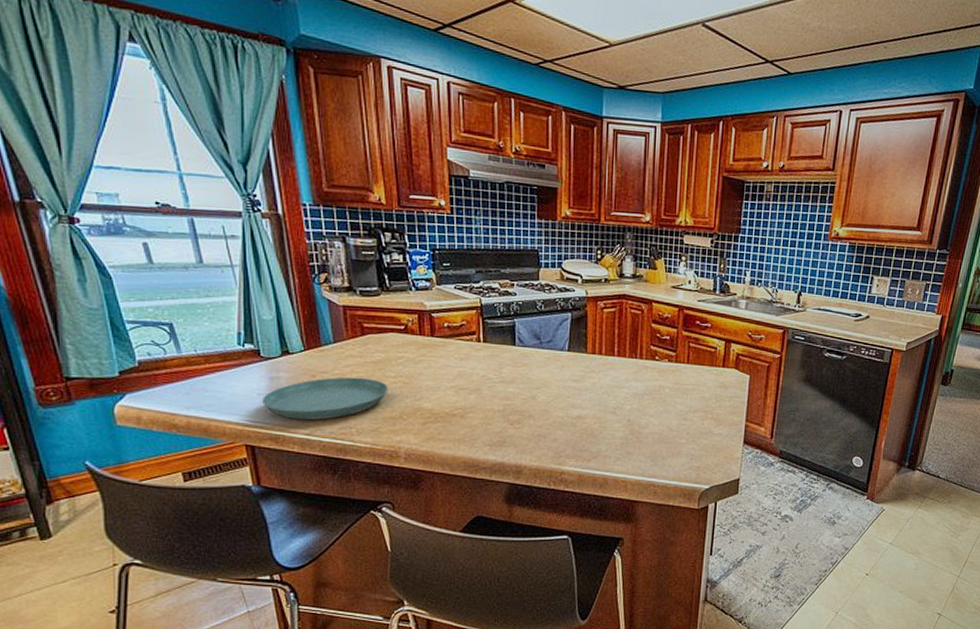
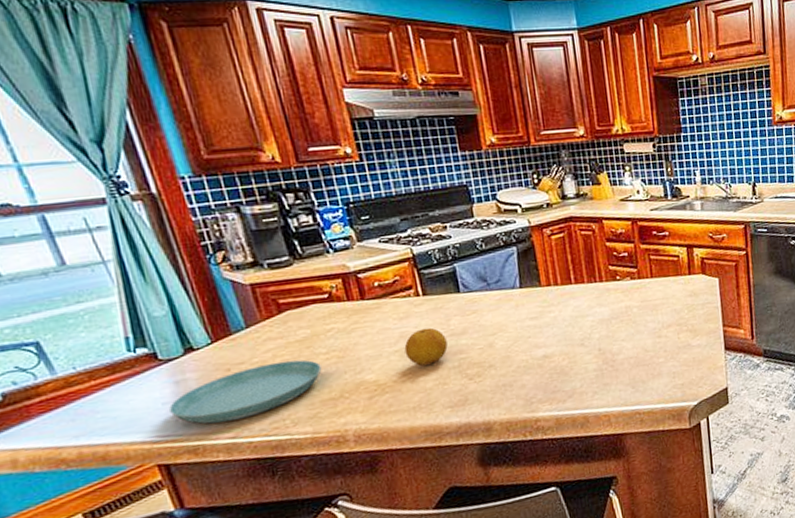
fruit: none [459,371,497,404] -> present [404,327,448,366]

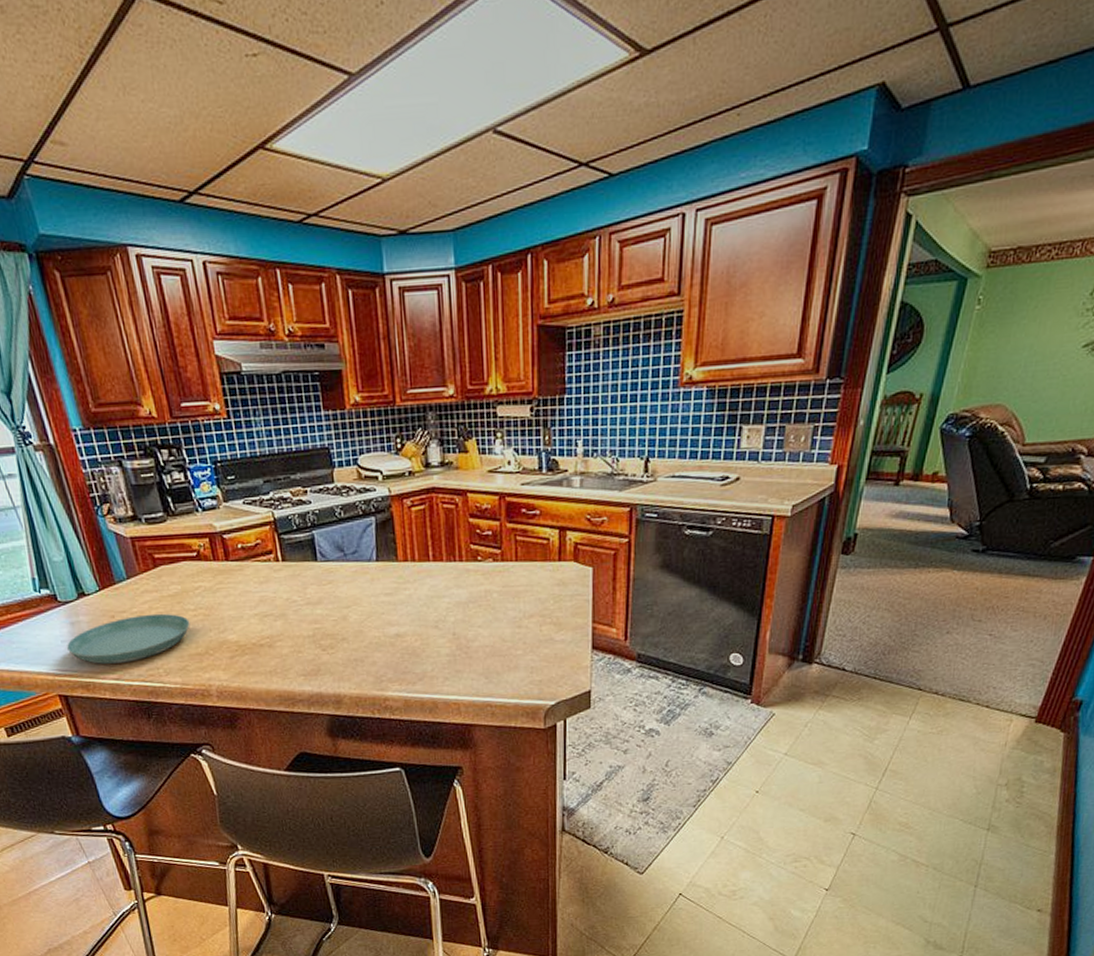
fruit: present [404,327,448,366] -> none [263,594,304,631]

